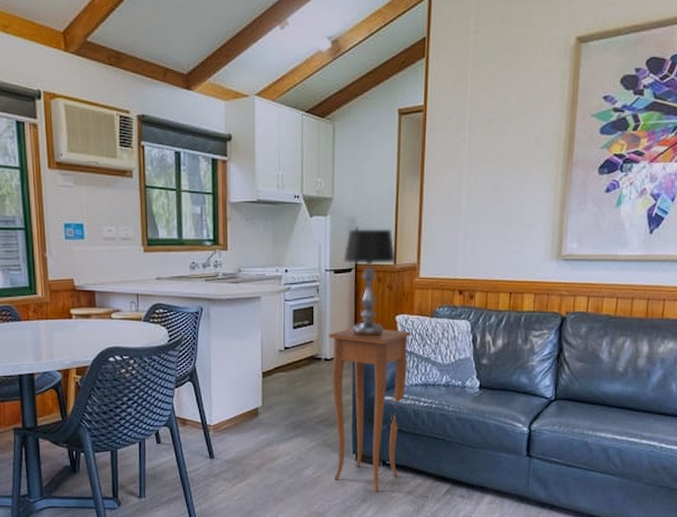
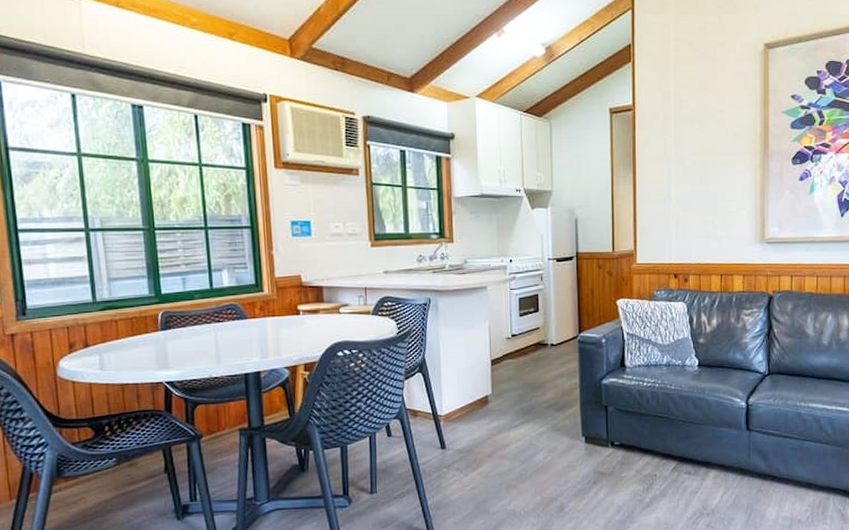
side table: present [329,329,412,492] -> none [554,313,632,474]
table lamp: present [343,229,396,336] -> none [565,218,614,321]

